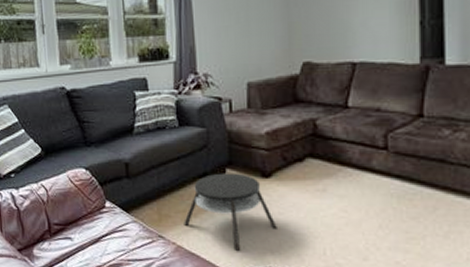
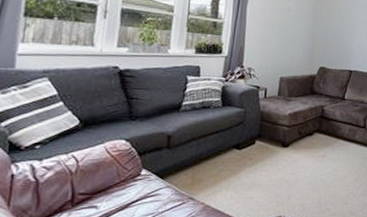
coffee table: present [184,173,277,251] -> none [214,144,289,205]

